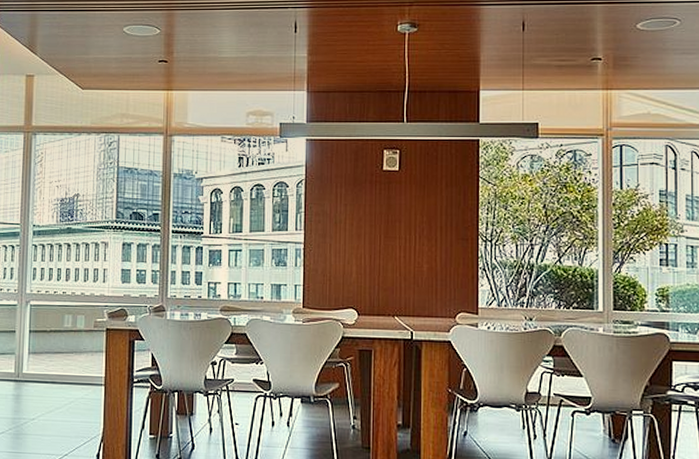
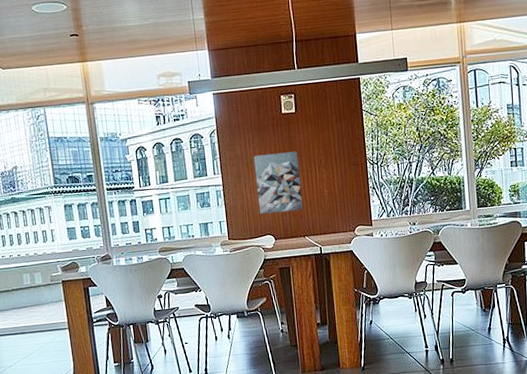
wall art: none [343,214,396,284] -> present [253,151,303,215]

